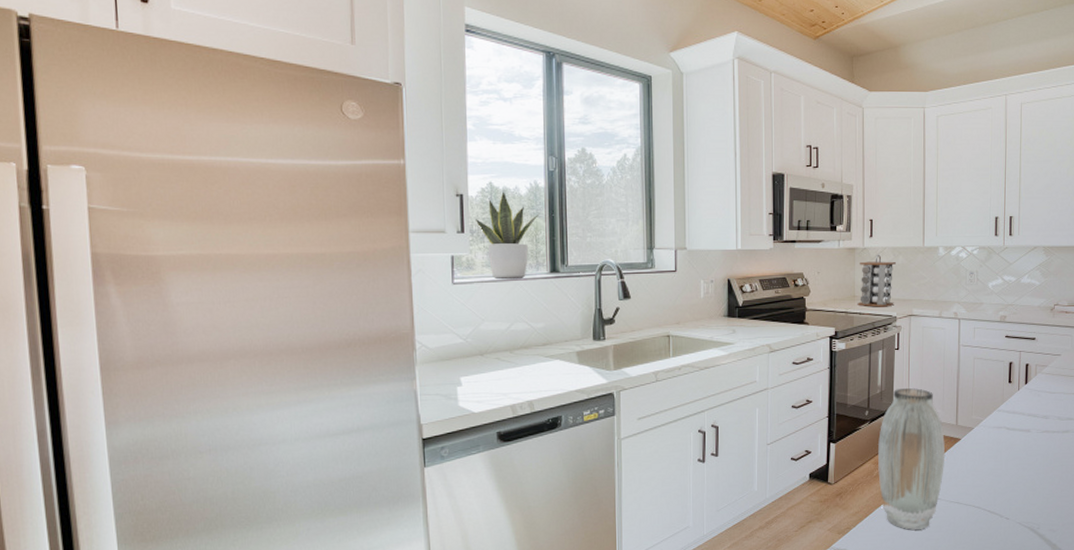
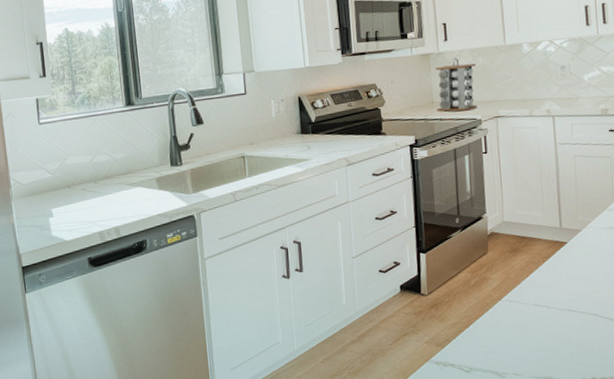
potted plant: present [474,190,540,280] -> none [54,34,112,117]
vase: present [877,388,945,530] -> none [472,192,551,341]

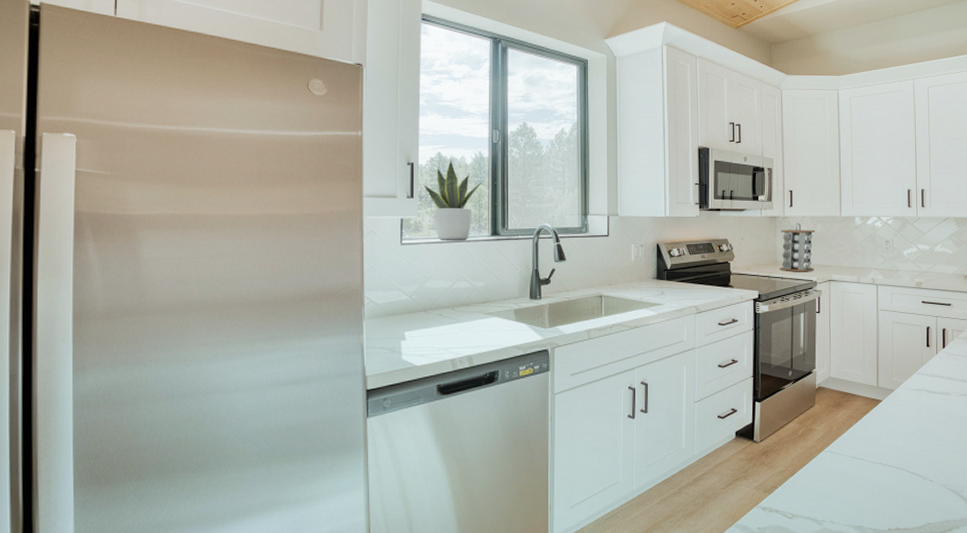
potted plant: none [54,34,112,117] -> present [423,160,483,241]

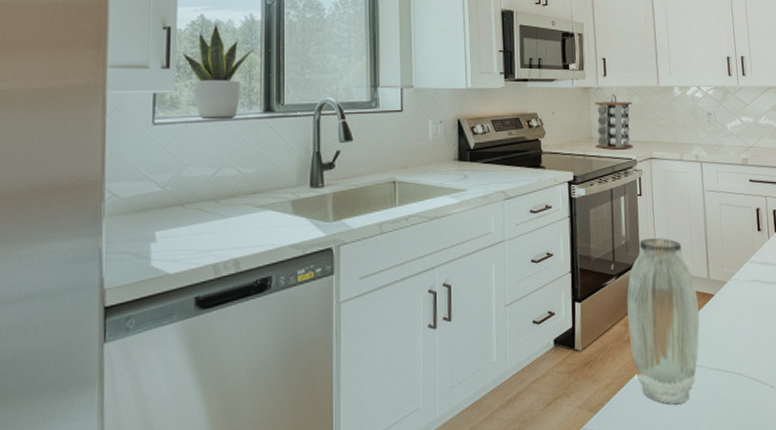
vase: none [801,350,867,490] -> present [626,238,700,404]

